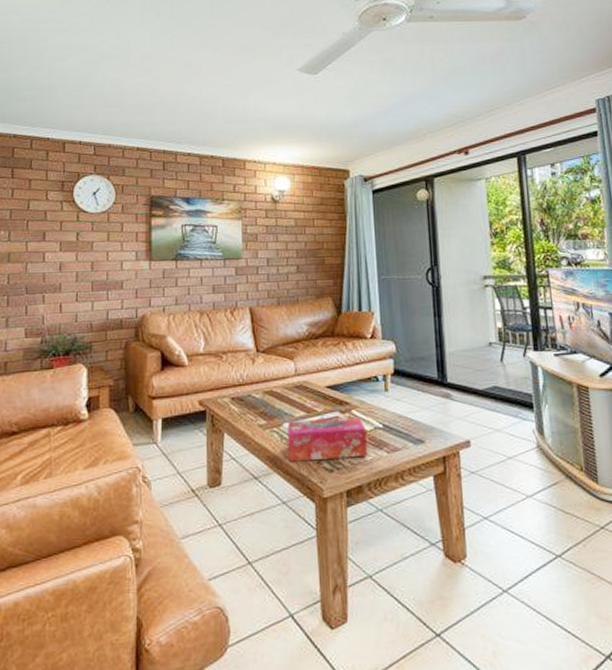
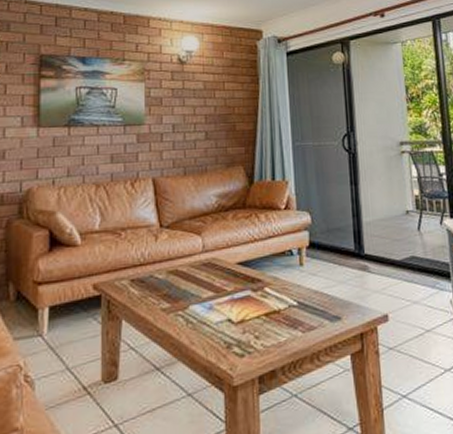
tissue box: present [287,417,367,462] -> none [194,295,281,349]

